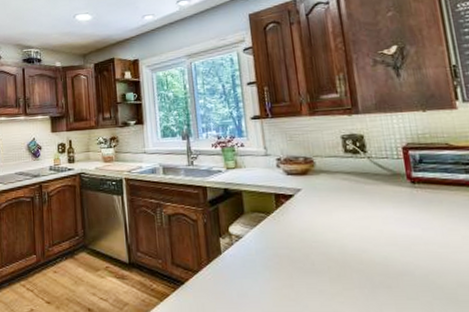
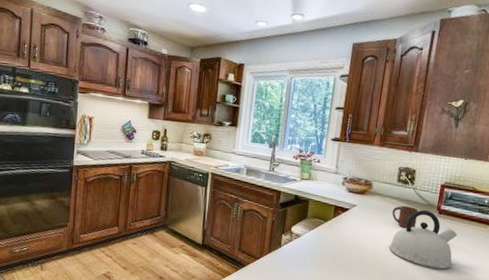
cup: none [348,180,386,208] -> present [392,205,418,228]
kettle: none [358,181,456,256] -> present [388,209,457,269]

